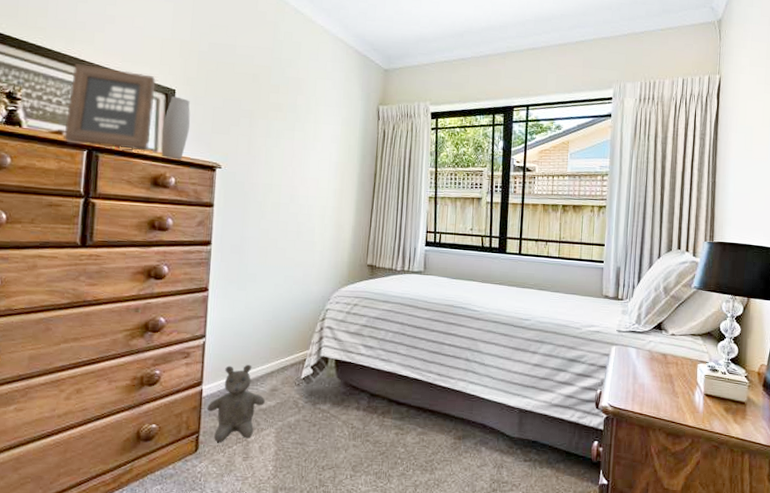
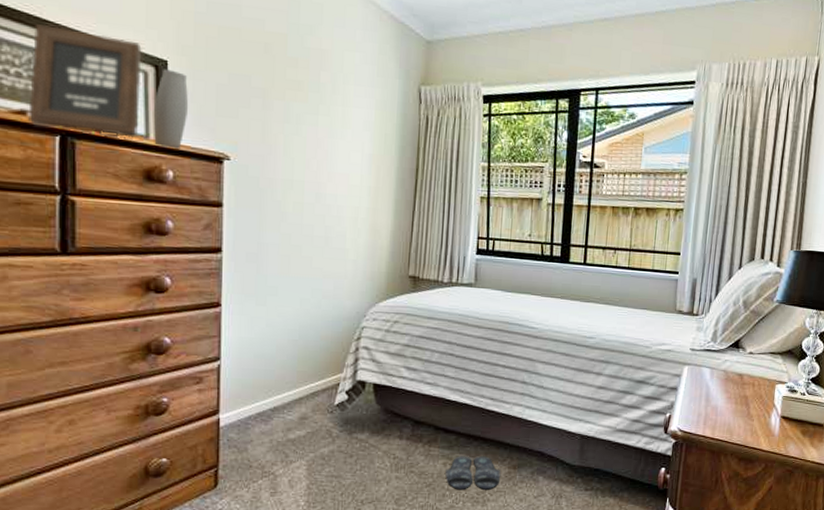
teddy bear: present [207,364,265,442] -> none [226,390,293,476]
slippers: none [397,426,447,459] -> present [445,456,500,490]

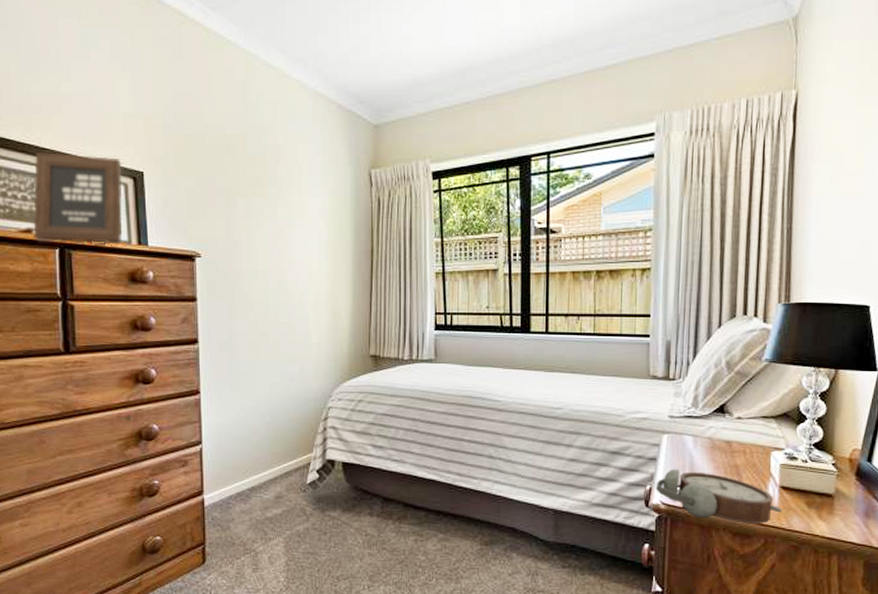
vase: present [154,69,189,149] -> none [134,180,163,251]
slippers: present [445,456,500,490] -> none [417,532,472,567]
alarm clock: none [674,398,782,451] -> present [656,469,782,525]

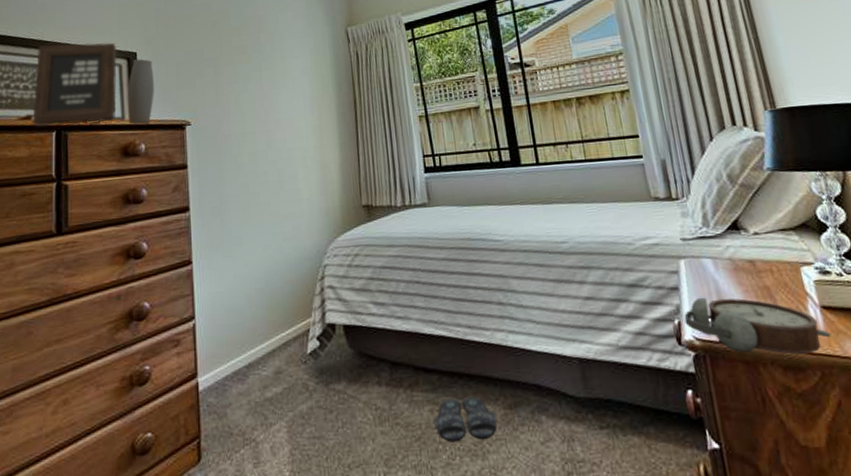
vase: none [134,180,163,251] -> present [128,59,155,125]
slippers: none [417,532,472,567] -> present [434,396,497,442]

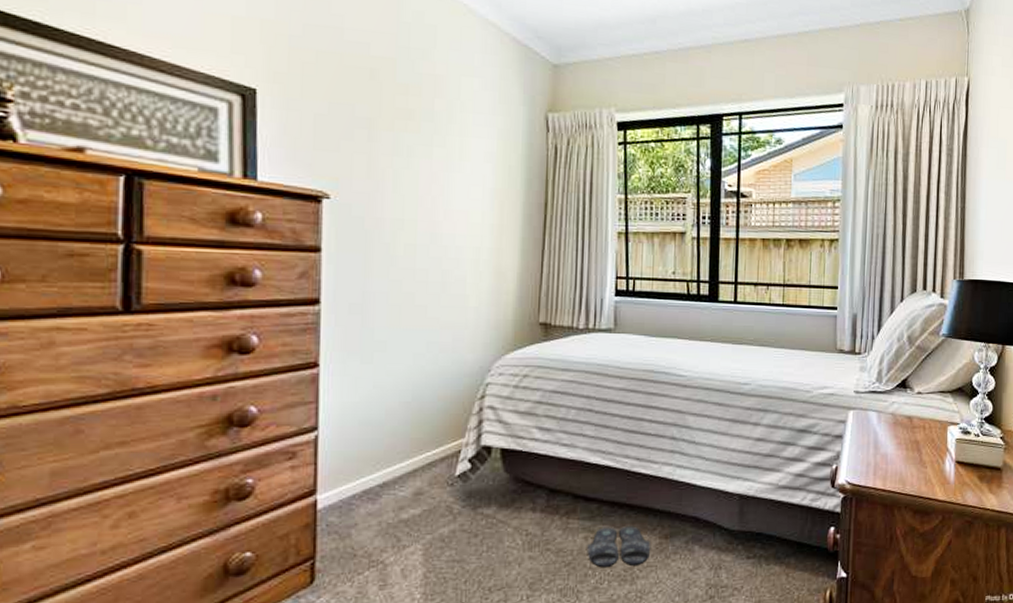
picture frame: present [32,43,117,127] -> none [86,50,226,175]
vase: present [128,59,155,125] -> none [239,98,281,187]
alarm clock: present [684,297,831,355] -> none [841,446,958,501]

